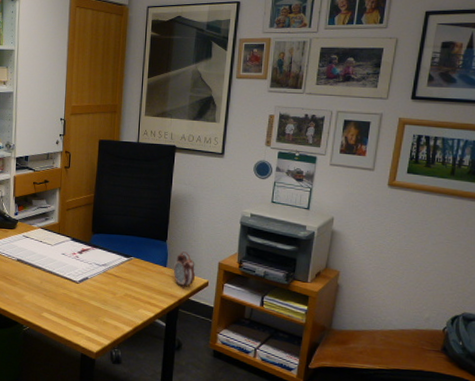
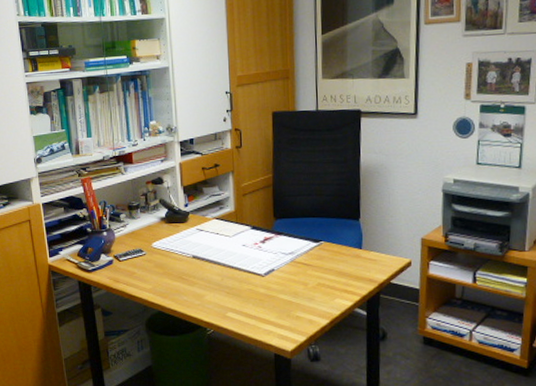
alarm clock: present [173,251,196,289] -> none [369,229,396,272]

